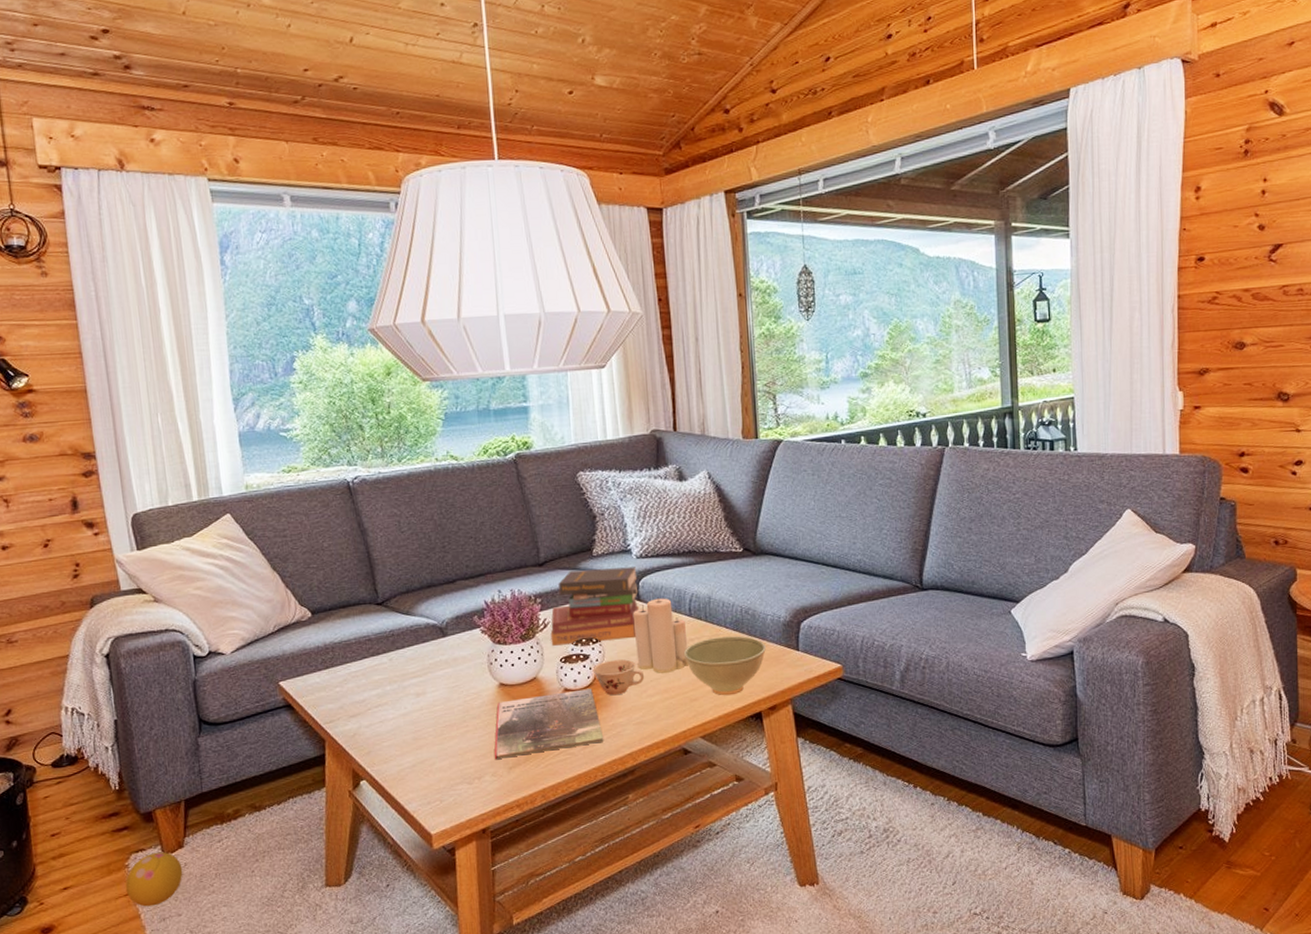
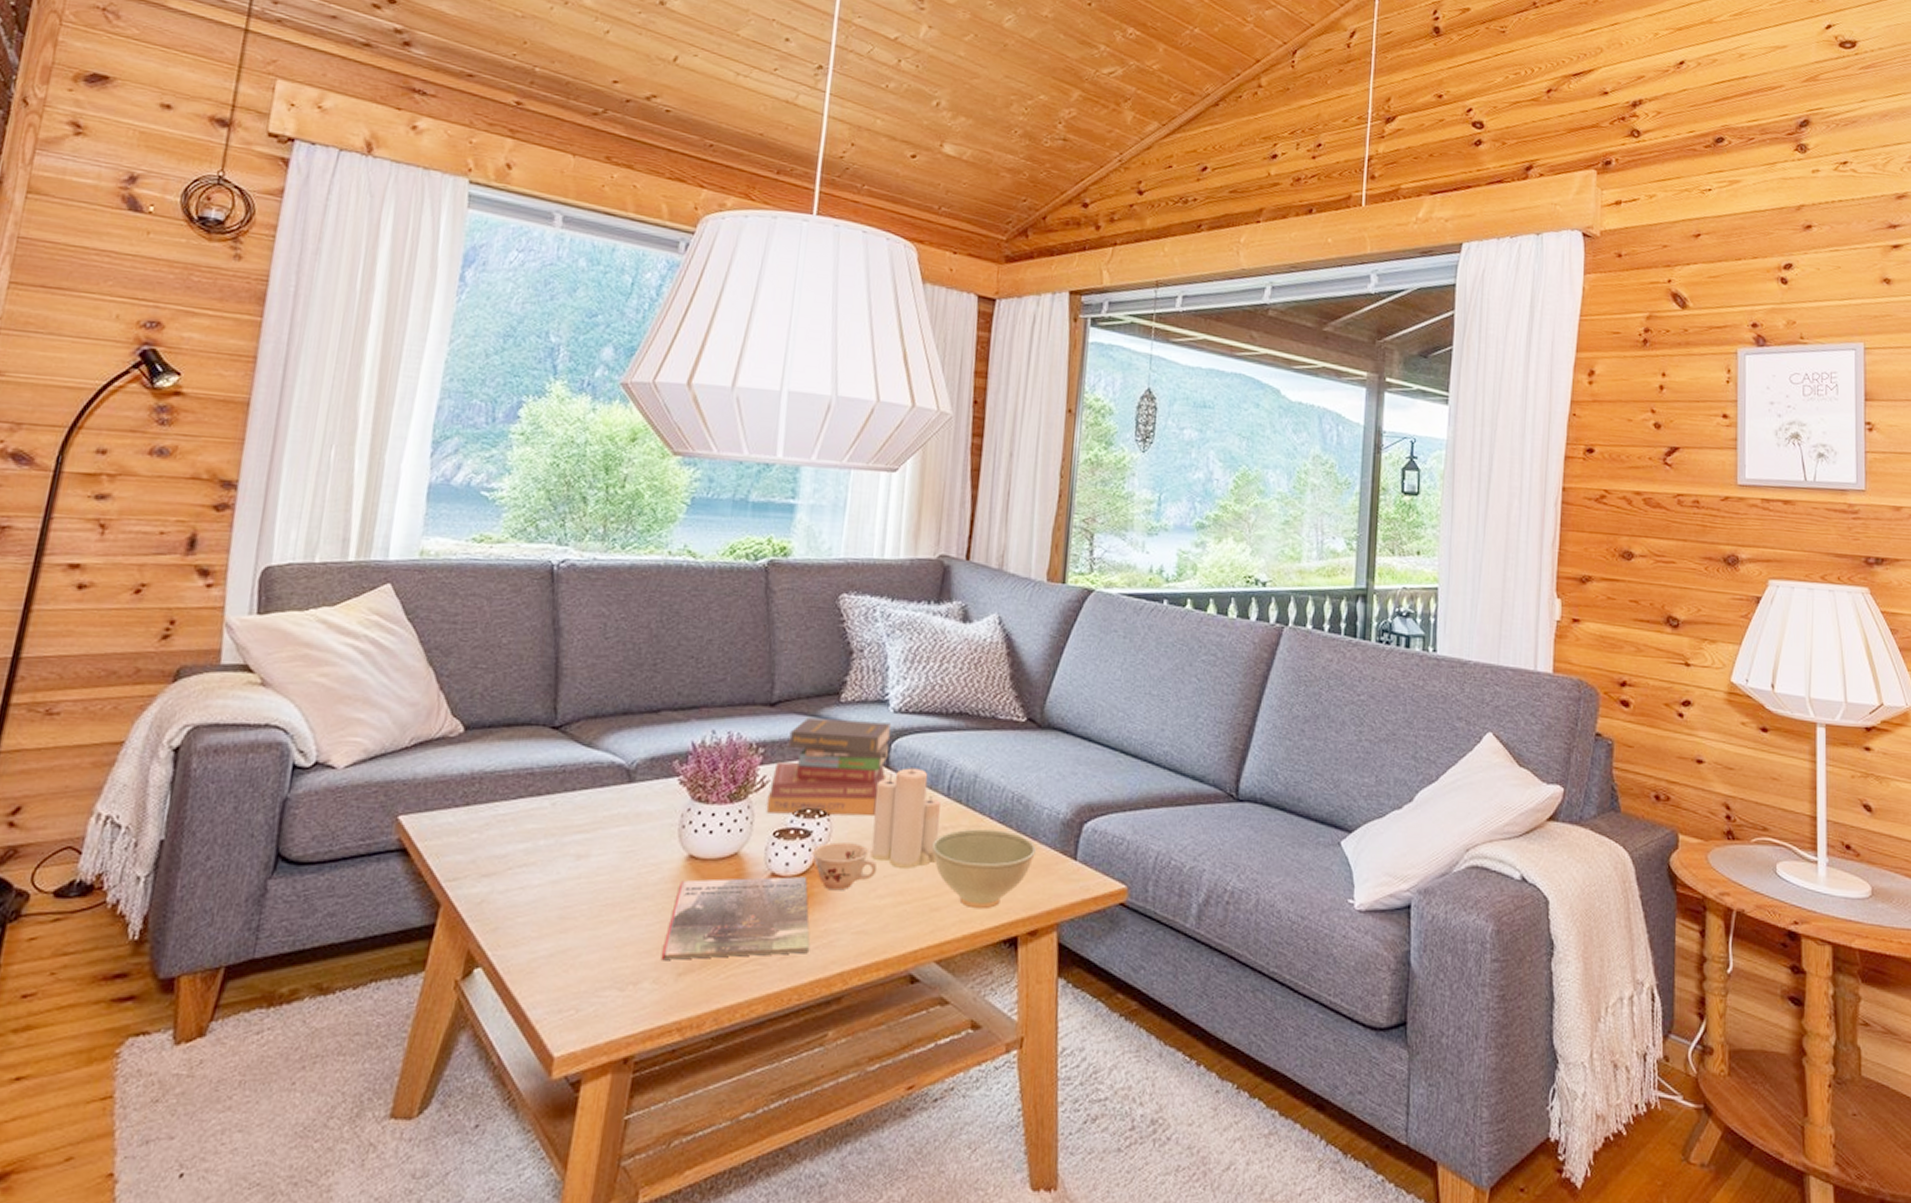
toy ball: present [125,852,183,907] -> none [104,1039,196,1120]

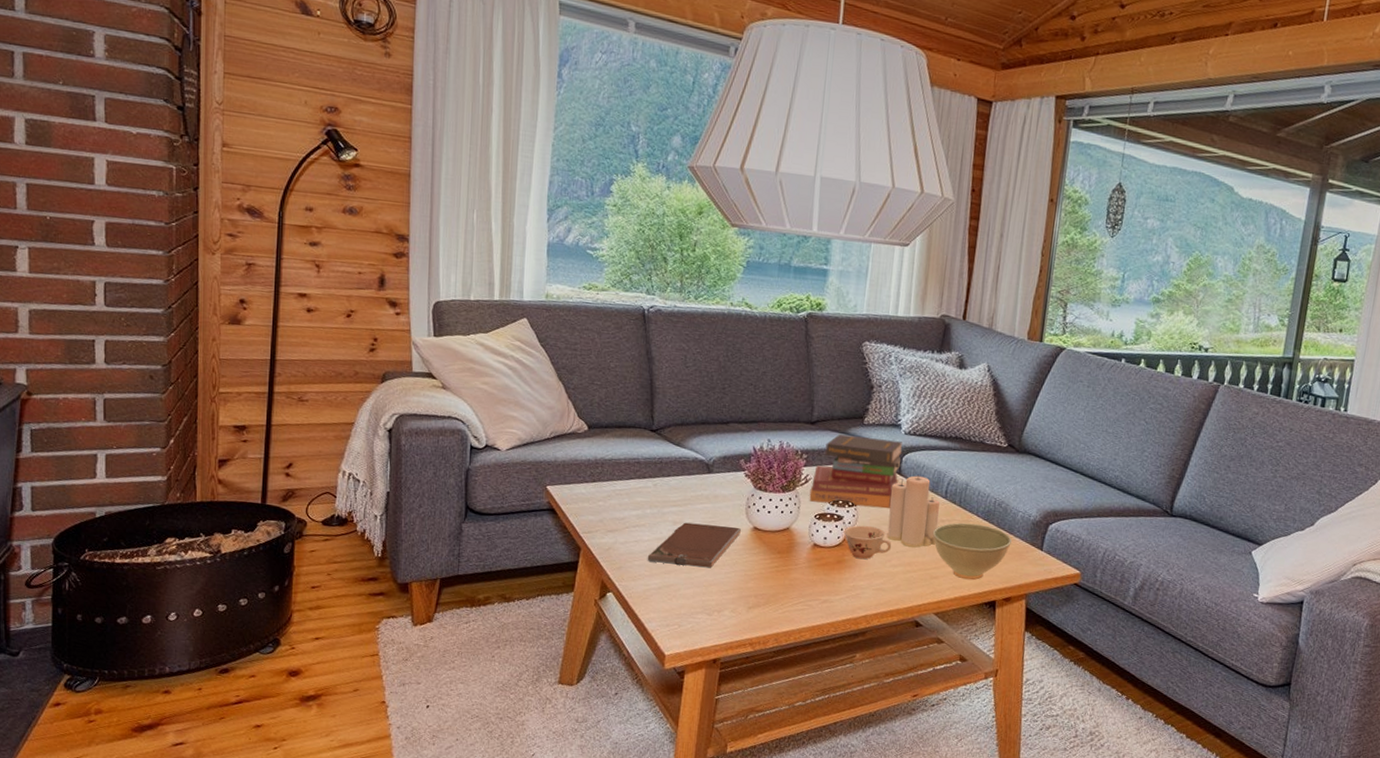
tablet: none [535,855,671,919] -> present [647,522,741,567]
magazine: present [661,876,810,961] -> none [736,544,842,601]

